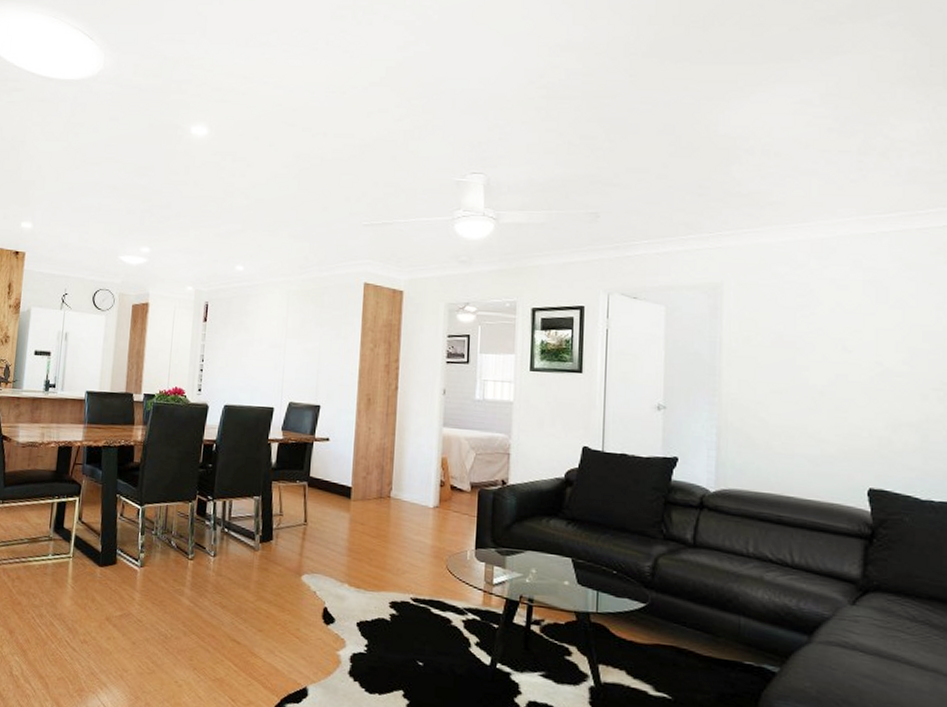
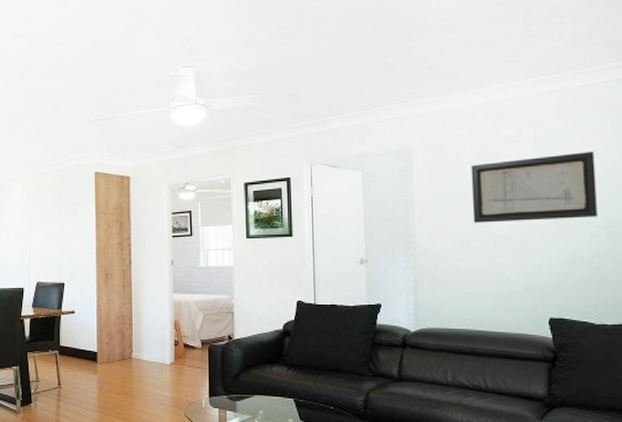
wall art: none [788,303,929,378] -> present [471,152,598,223]

